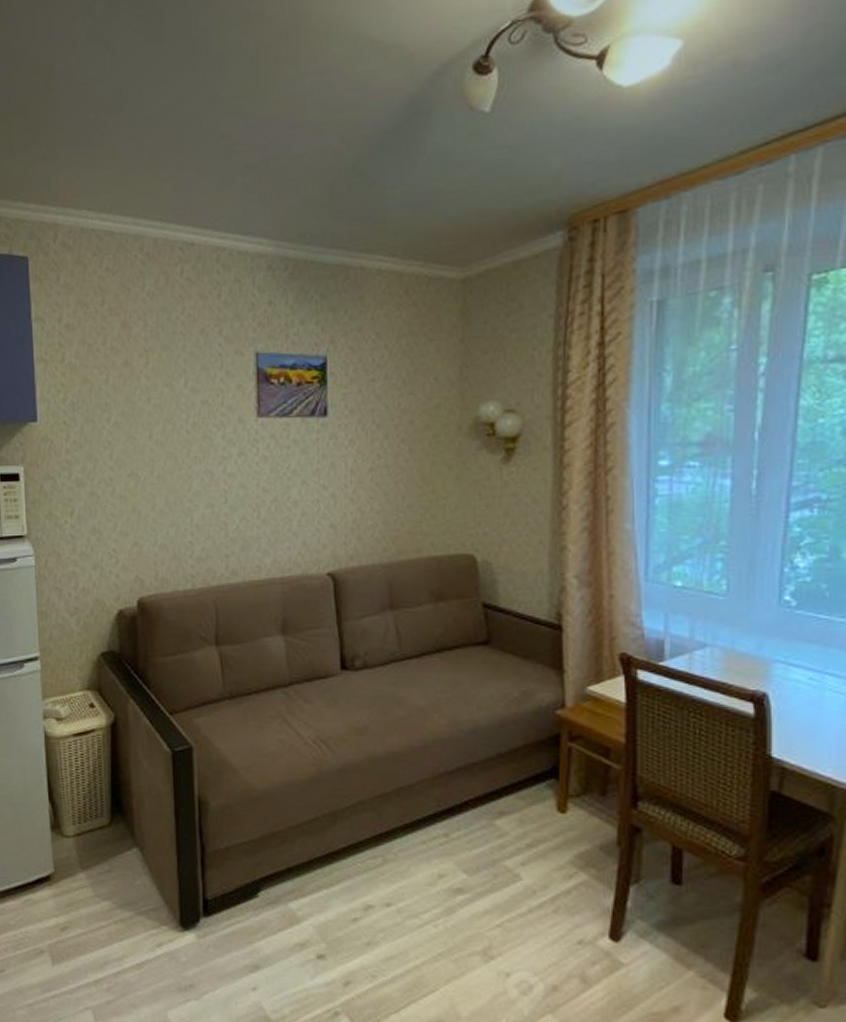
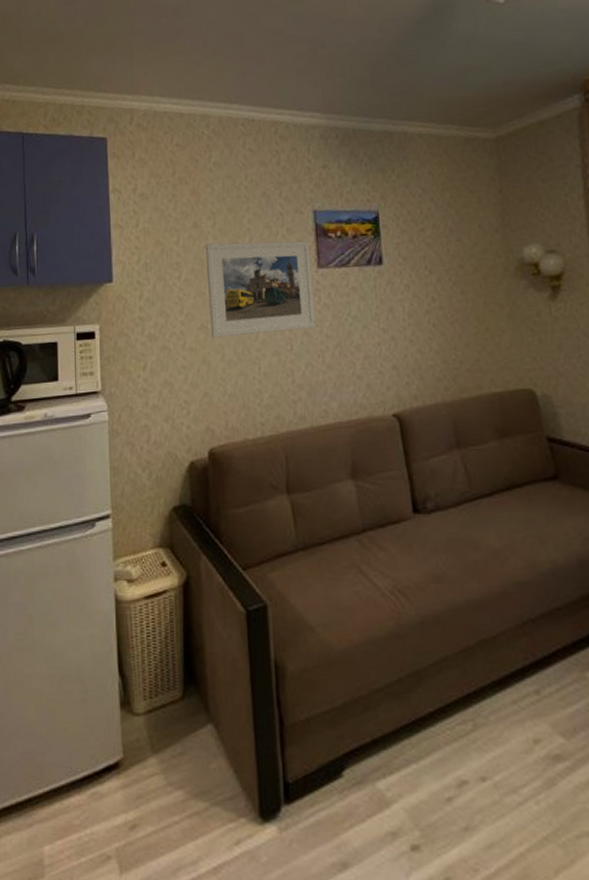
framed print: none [136,384,253,487] -> present [205,240,316,339]

